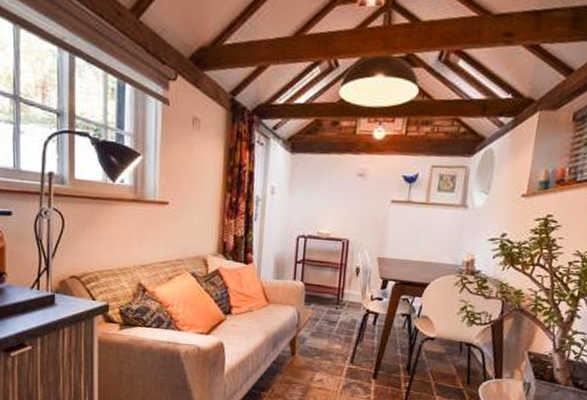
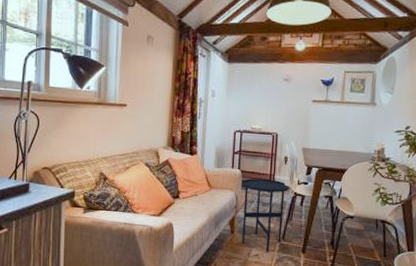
side table: none [303,292,361,377] -> present [241,178,289,252]

